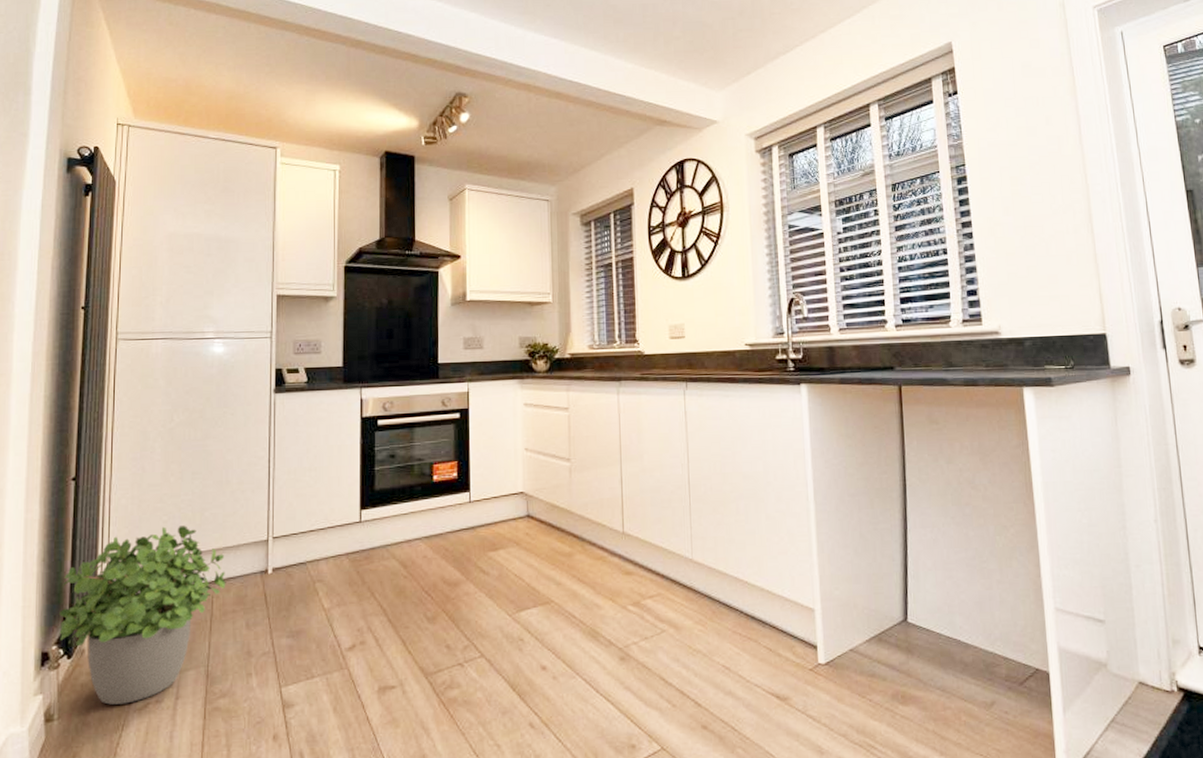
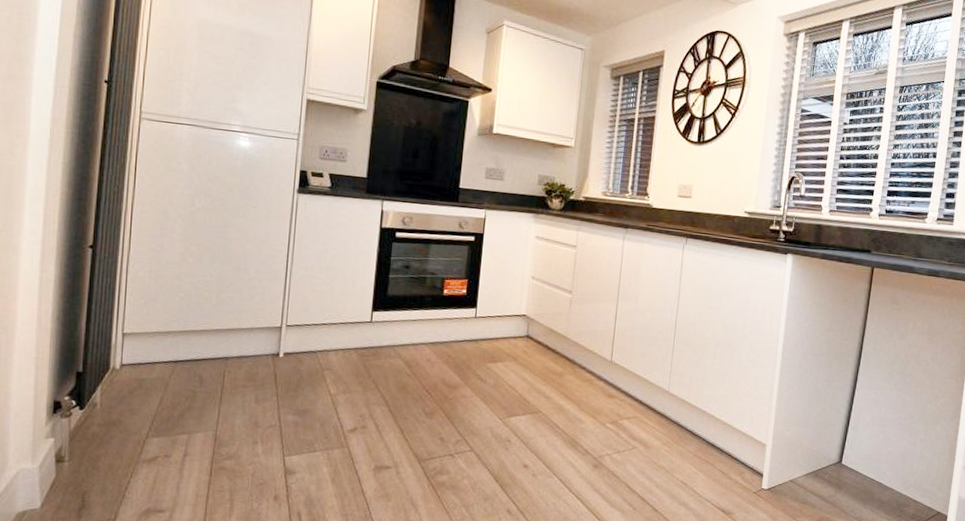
potted plant: present [59,526,226,705] -> none [72,302,239,455]

